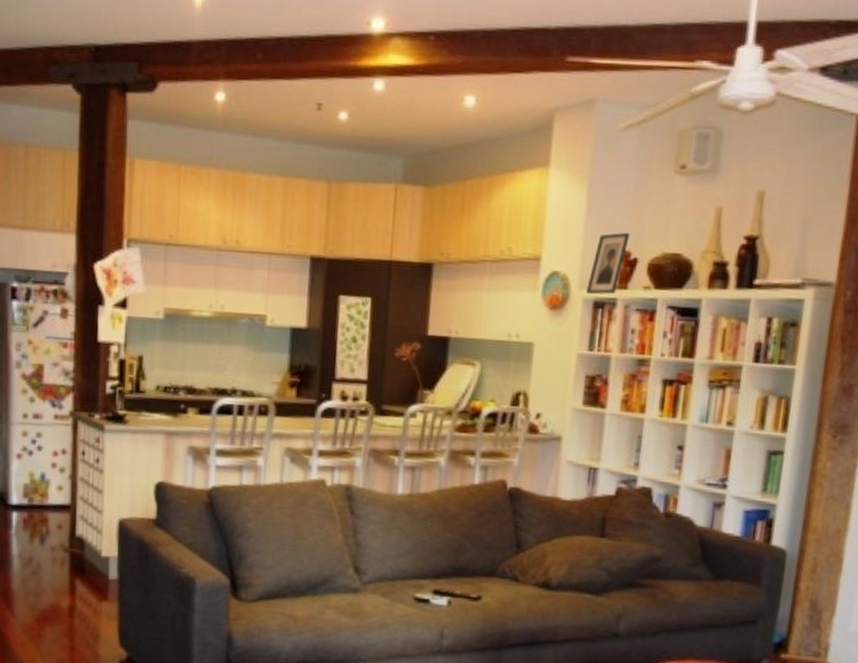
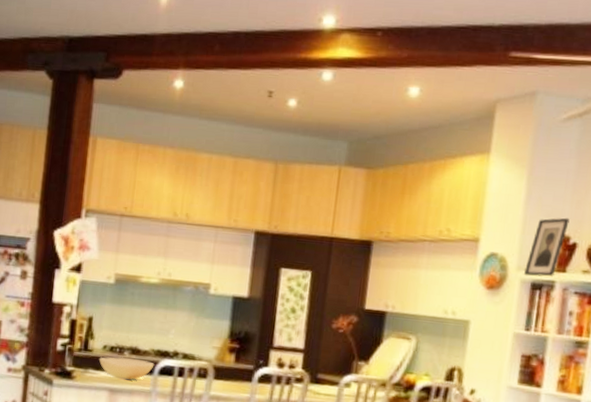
bowl: none [152,397,212,422] -> present [98,356,155,380]

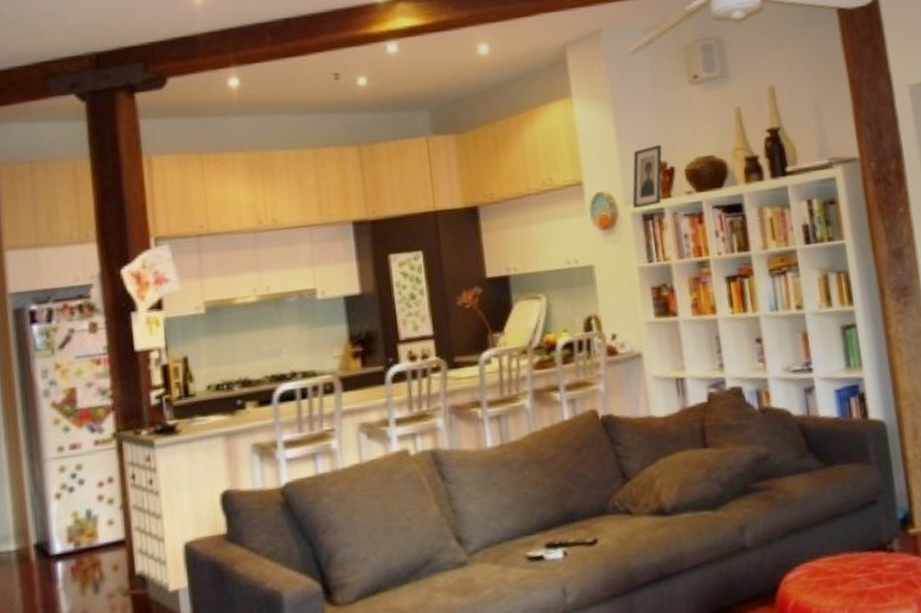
bowl: present [98,356,155,380] -> none [204,390,272,419]

